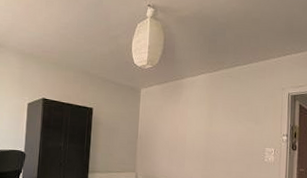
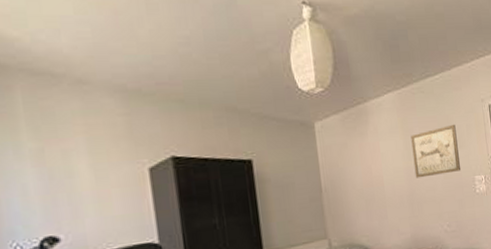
wall art: none [213,104,255,142] -> present [410,124,460,178]

